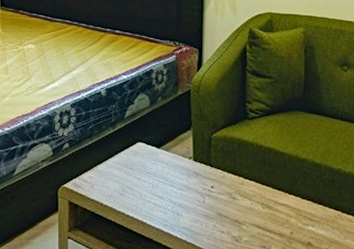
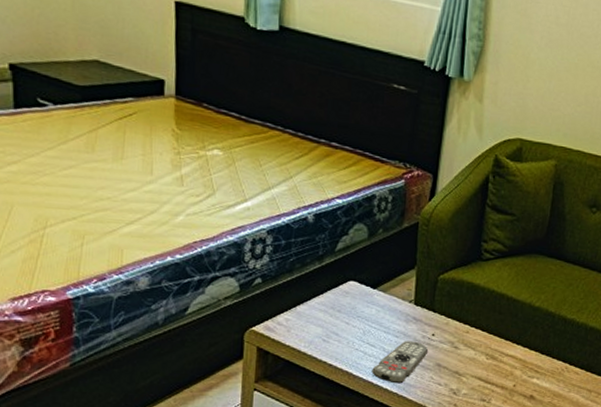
remote control: none [163,193,210,232] -> present [372,341,429,384]

